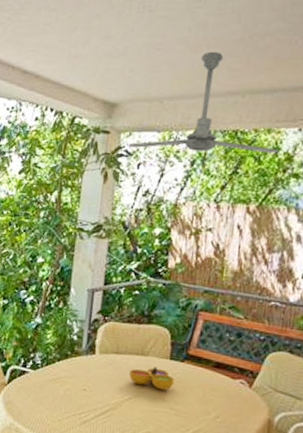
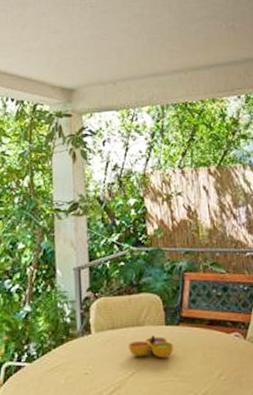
ceiling fan: present [128,51,278,154] -> none [91,37,224,127]

